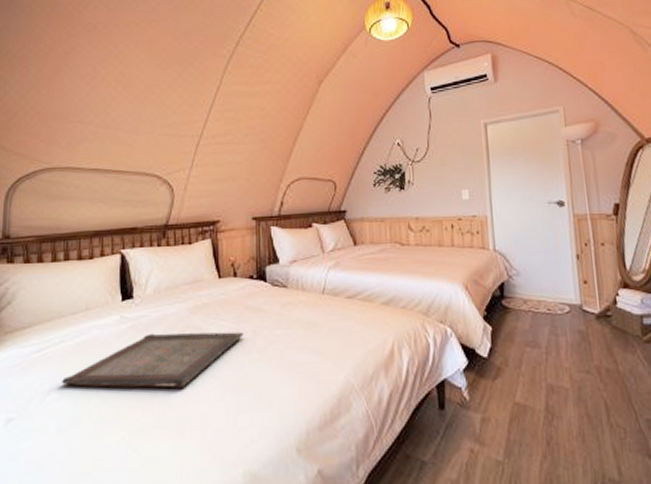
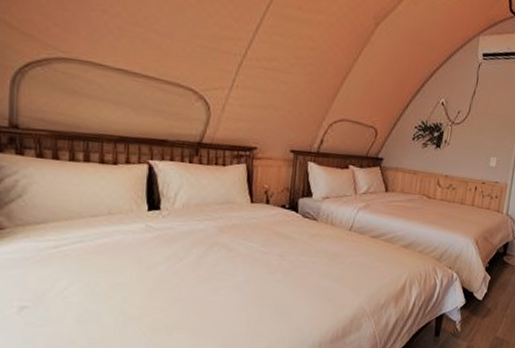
serving tray: present [62,331,244,388] -> none [81,245,271,297]

